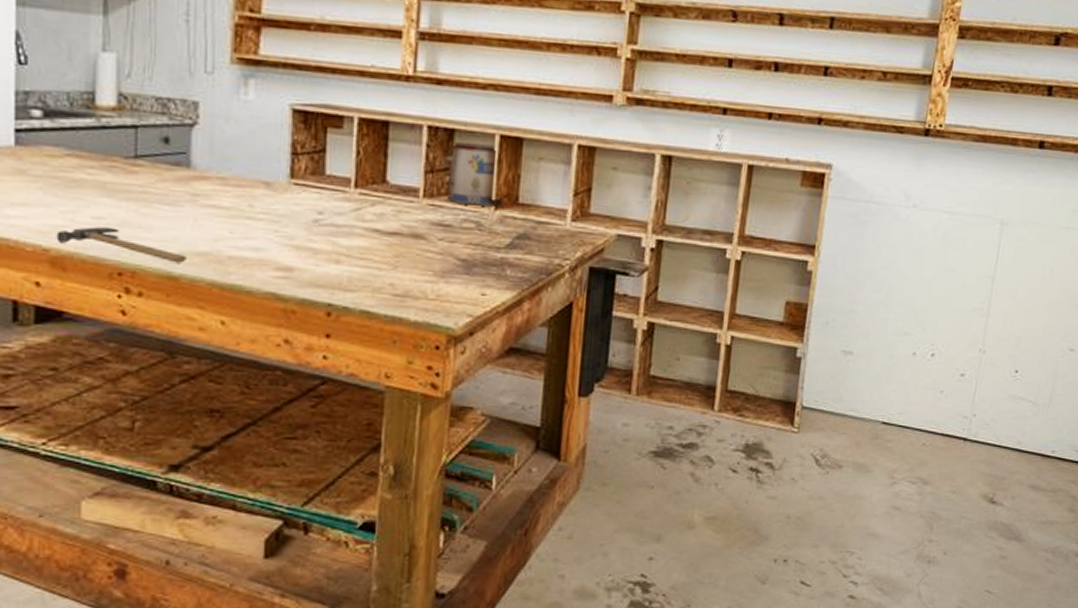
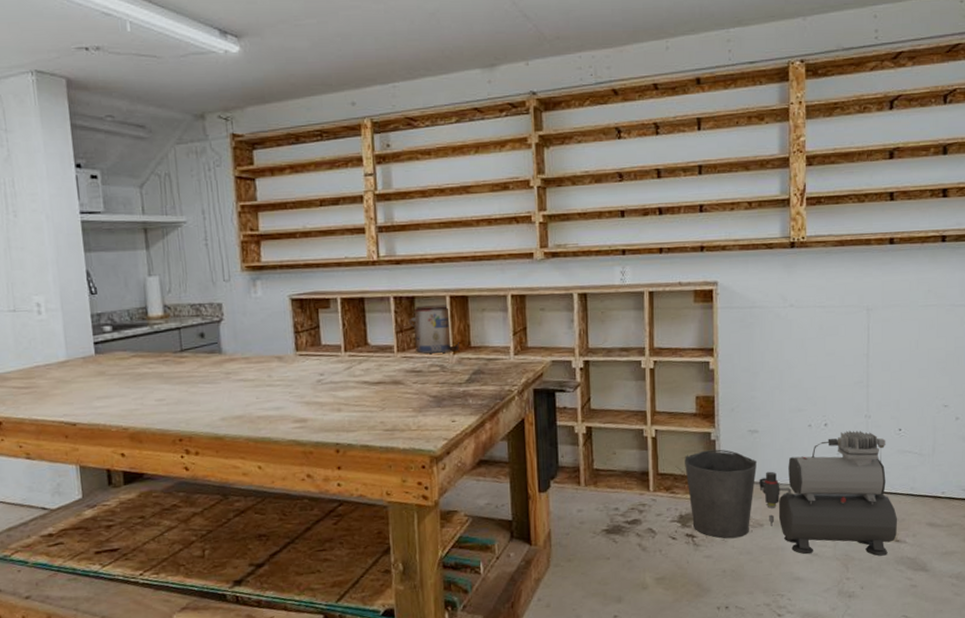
claw hammer: present [56,226,187,263] -> none [131,406,228,427]
bucket: none [760,368,847,479] -> present [685,449,758,539]
air compressor: none [844,365,999,518] -> present [759,430,898,556]

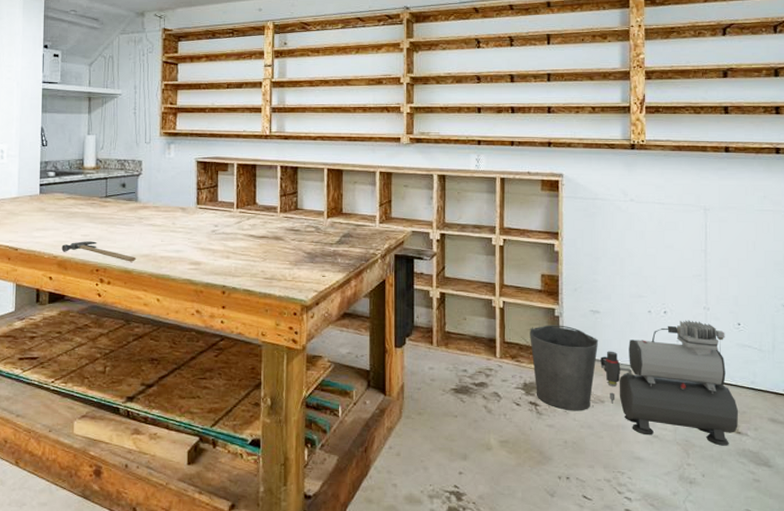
claw hammer: none [131,406,228,427] -> present [61,241,136,262]
paint can: present [409,304,460,354] -> none [292,174,333,216]

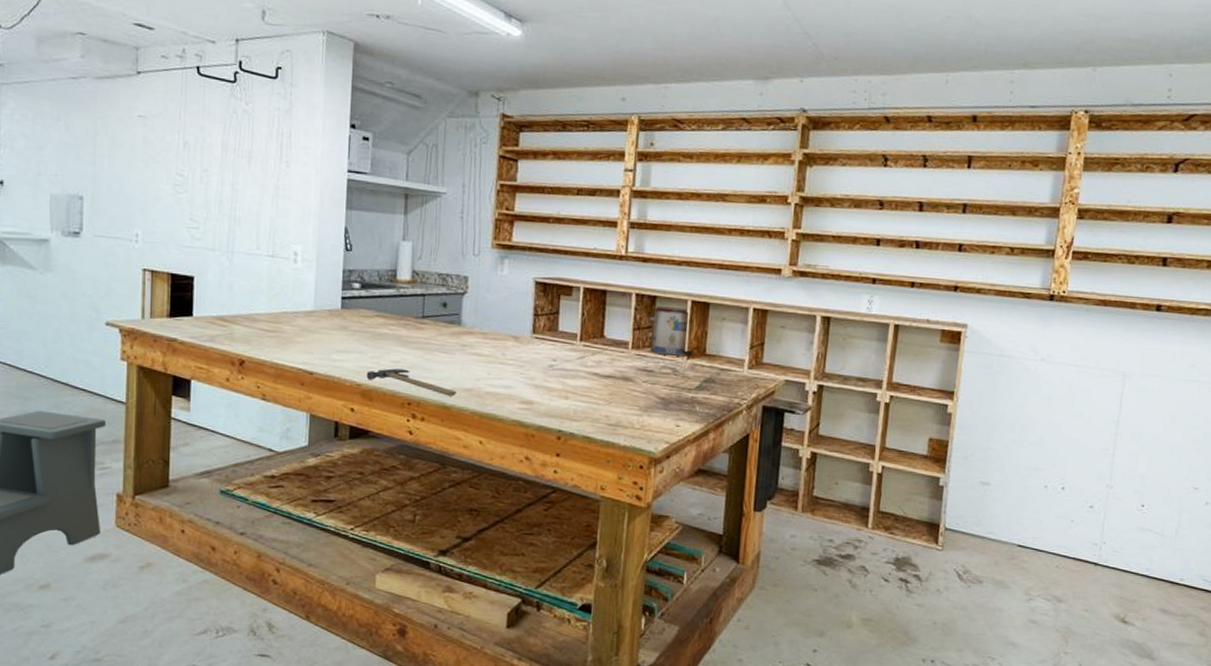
paint can: none [292,174,333,216] -> present [647,306,695,357]
bucket: present [530,325,599,411] -> none [907,495,985,591]
air compressor: present [600,320,739,446] -> none [983,498,1129,636]

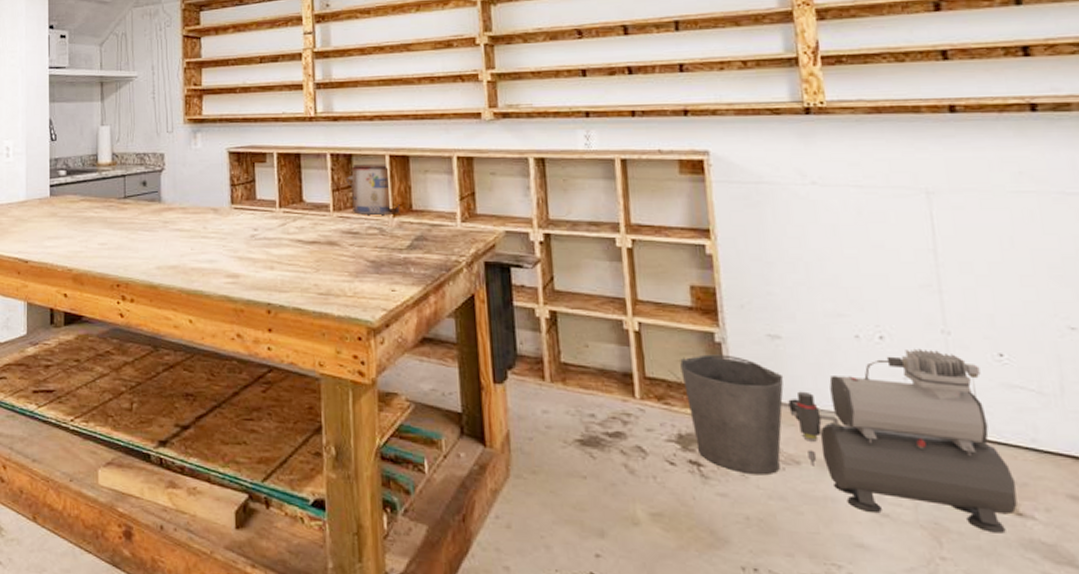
claw hammer: present [366,368,456,397] -> none [76,251,162,275]
bucket: none [907,495,985,591] -> present [680,354,784,476]
air compressor: none [983,498,1129,636] -> present [788,348,1018,534]

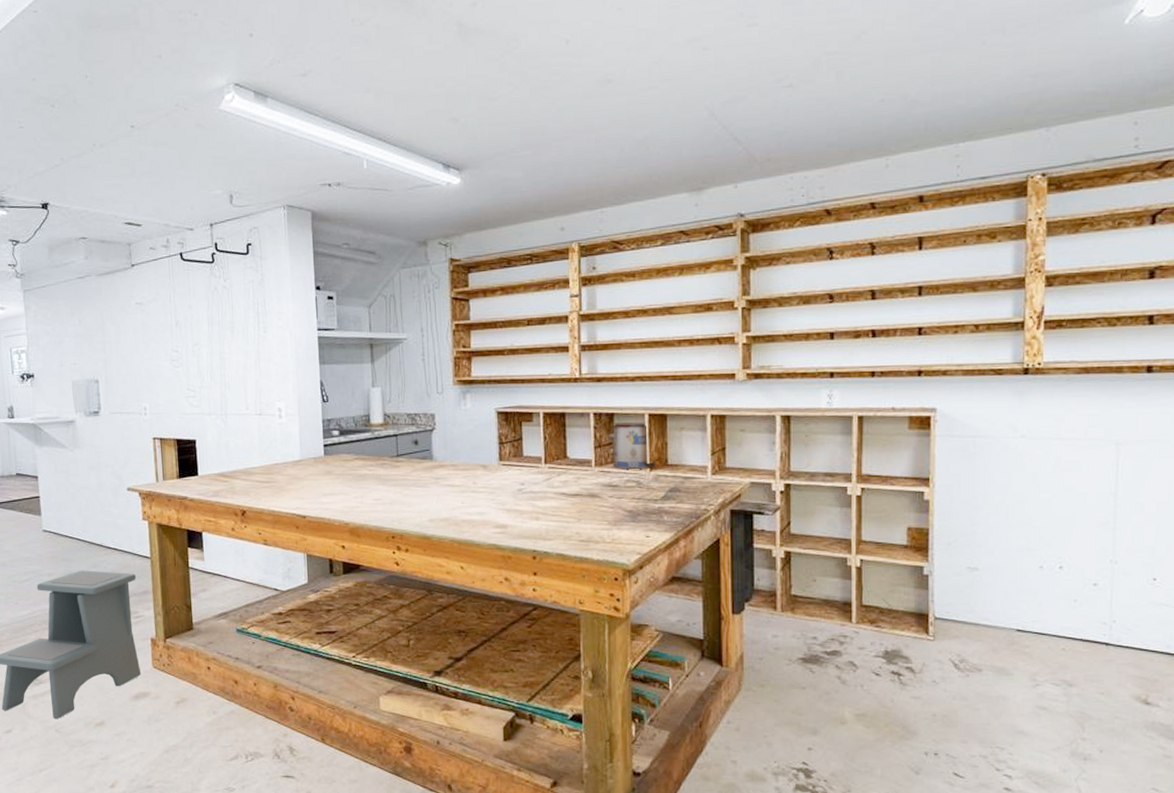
bucket: present [680,354,784,476] -> none [892,585,977,681]
air compressor: present [788,348,1018,534] -> none [978,576,1149,718]

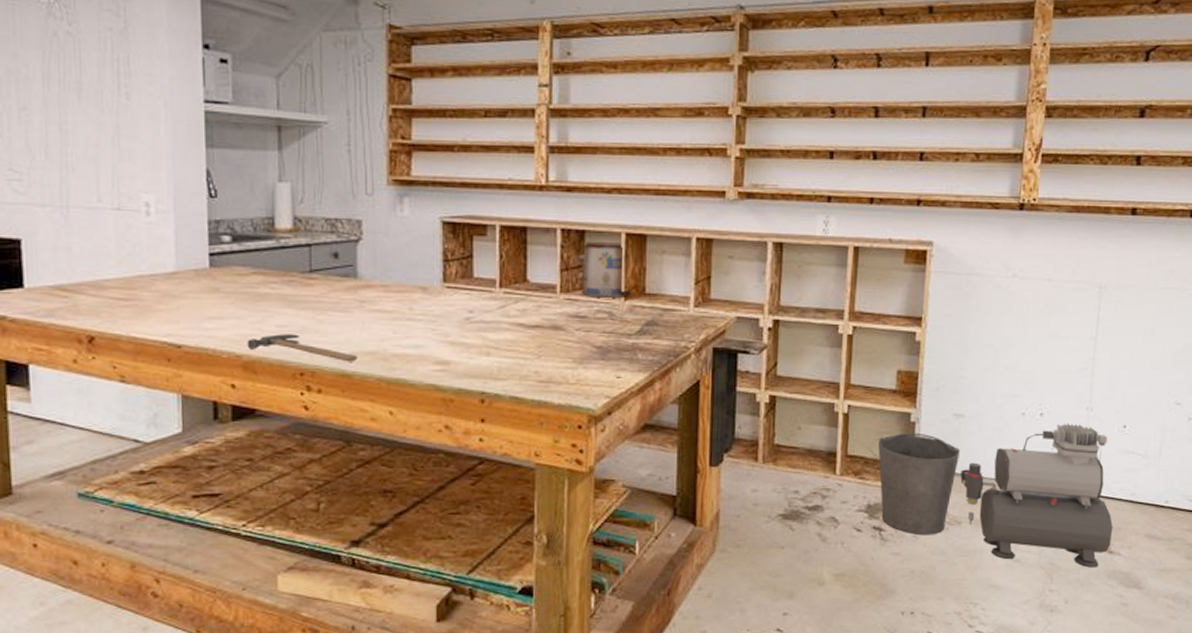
claw hammer: none [352,505,435,527] -> present [247,334,358,362]
bucket: none [892,585,977,681] -> present [878,433,961,536]
air compressor: none [978,576,1149,718] -> present [960,423,1114,568]

